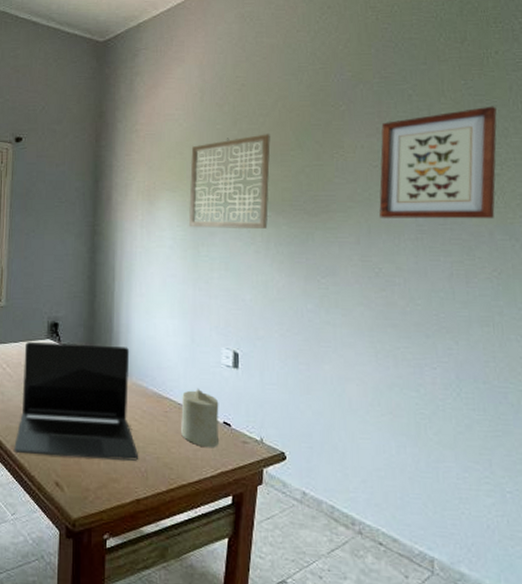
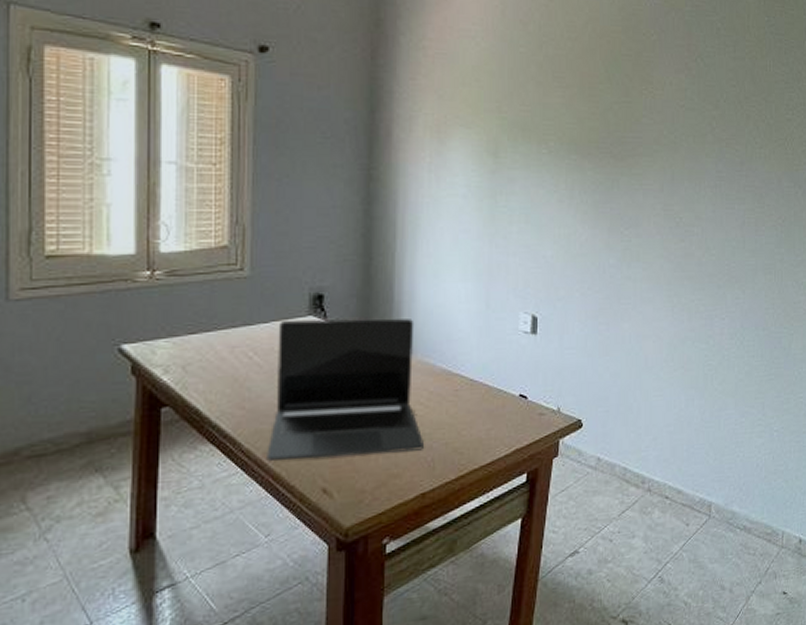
candle: present [181,388,219,448] -> none [473,359,515,425]
wall art: present [189,134,270,230] -> none [486,62,578,175]
wall art: present [379,106,497,219] -> none [683,47,793,166]

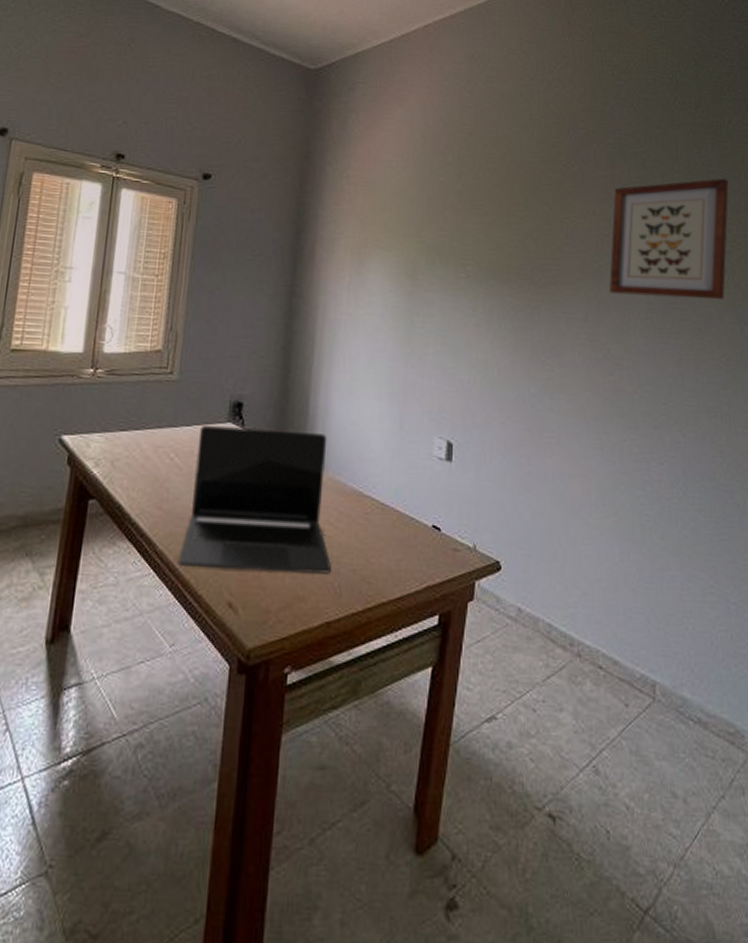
wall art: none [683,47,793,166] -> present [609,178,729,300]

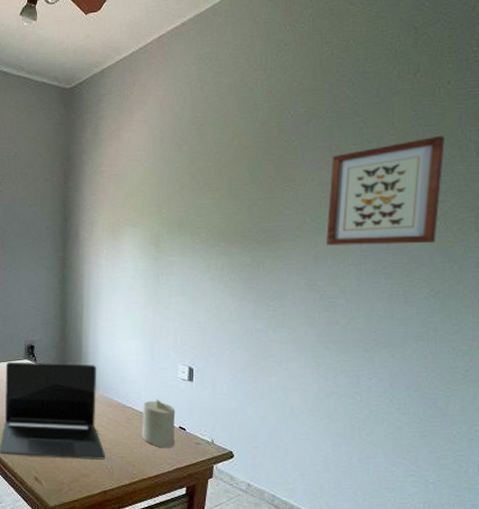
candle: none [383,484,428,557] -> present [142,398,176,449]

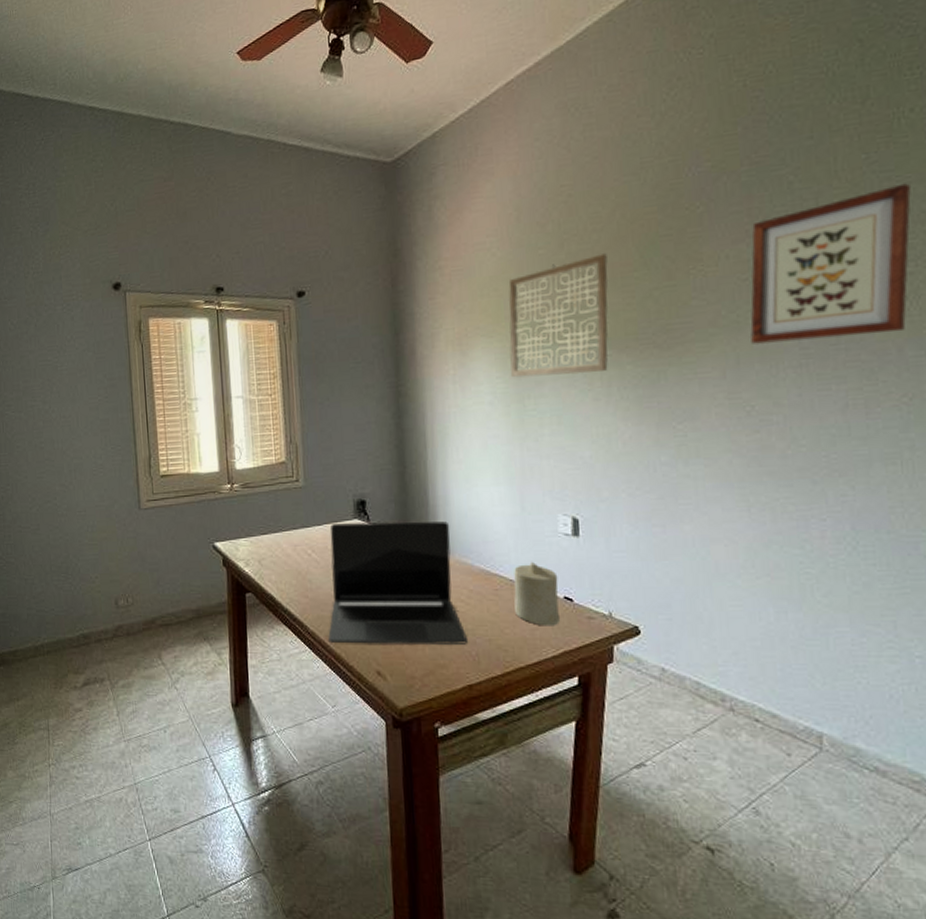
wall art: none [150,170,226,260] -> present [508,253,609,378]

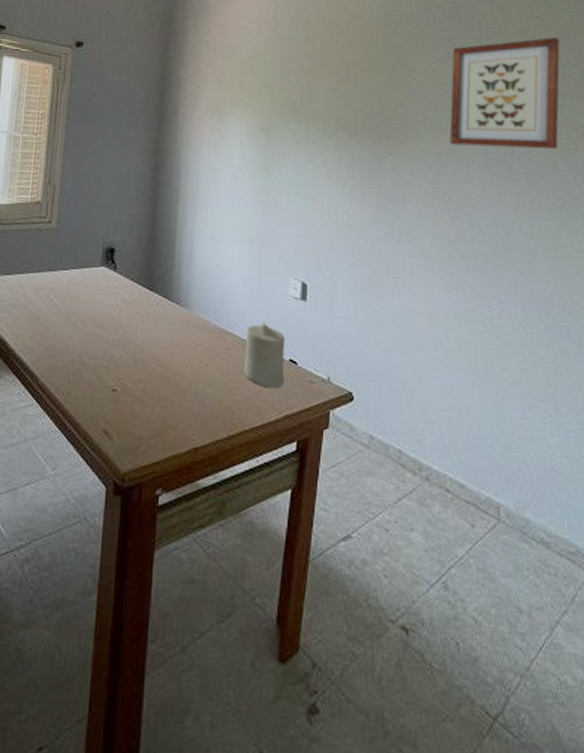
laptop: present [328,521,467,644] -> none [58,270,197,404]
wall art: present [508,253,609,378] -> none [260,52,344,152]

